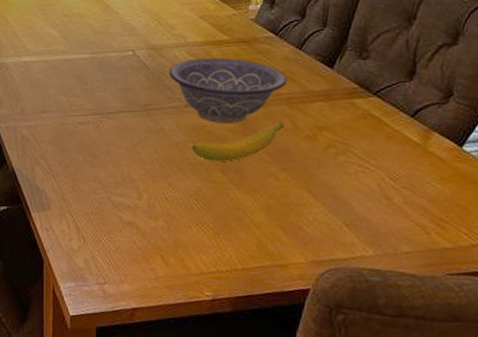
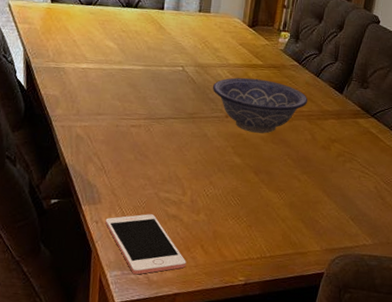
cell phone: none [56,220,145,287] -> present [105,214,186,275]
banana: present [191,122,284,162] -> none [230,134,305,165]

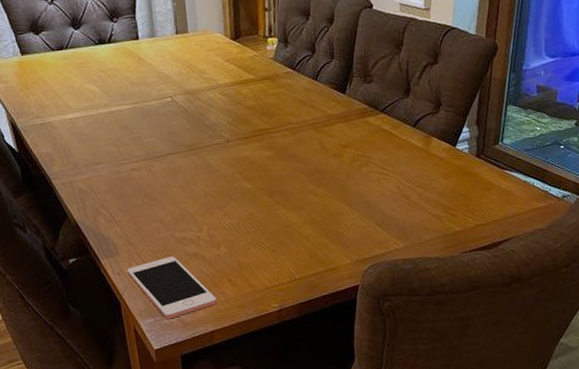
decorative bowl: present [212,77,308,134] -> none [206,94,310,154]

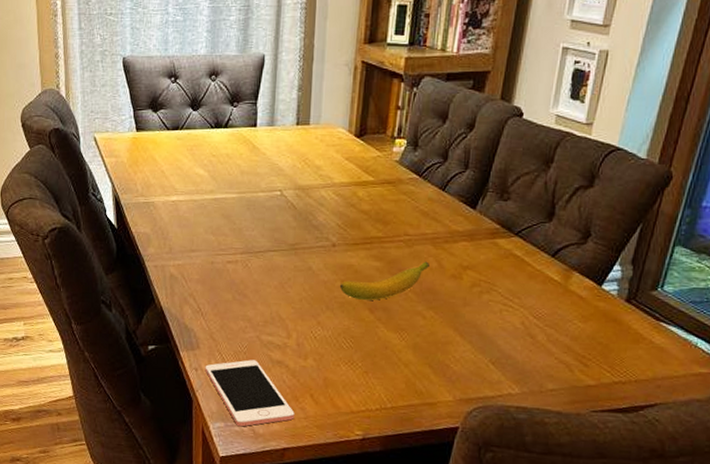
banana: none [238,145,314,187] -> present [339,261,429,300]

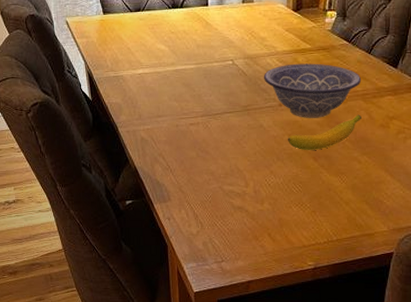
cell phone: present [205,359,295,427] -> none [176,207,256,265]
decorative bowl: none [315,198,432,263] -> present [263,63,362,118]

